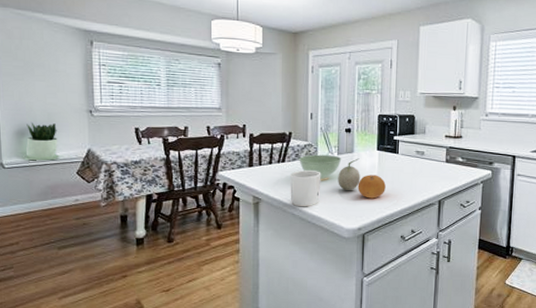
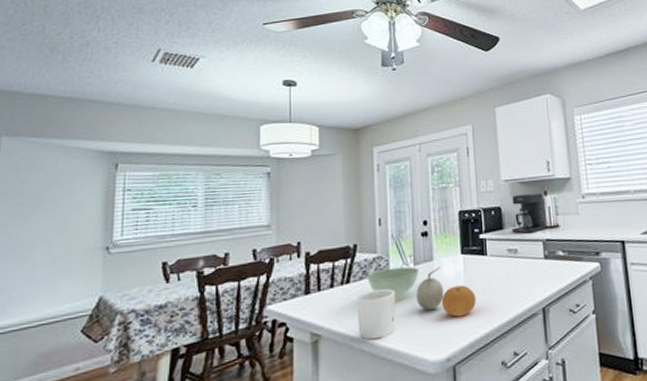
planter: present [22,123,60,161] -> none [10,269,62,323]
coffee maker: none [421,106,452,140] -> present [512,192,547,234]

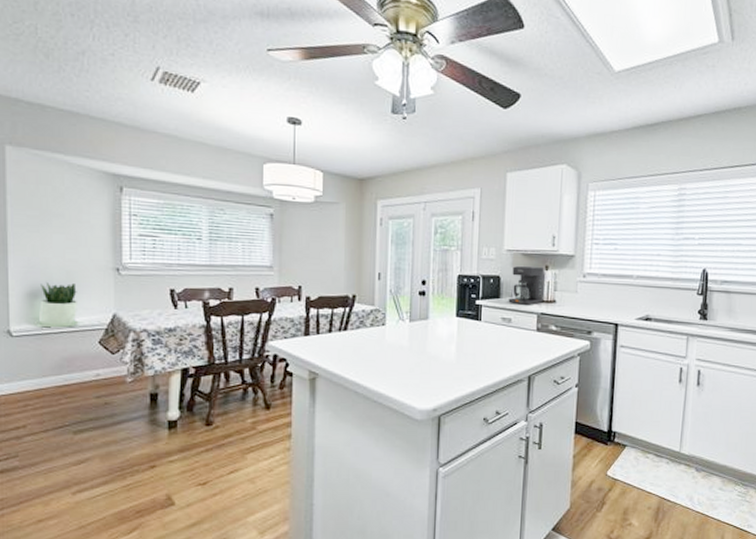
planter: none [10,269,62,323] -> present [33,282,79,328]
mug: present [357,289,397,340] -> none [353,340,390,384]
bowl: present [367,266,420,302] -> none [364,321,415,353]
fruit: present [416,267,444,311] -> none [409,326,436,365]
fruit: present [441,285,476,317] -> none [433,345,466,374]

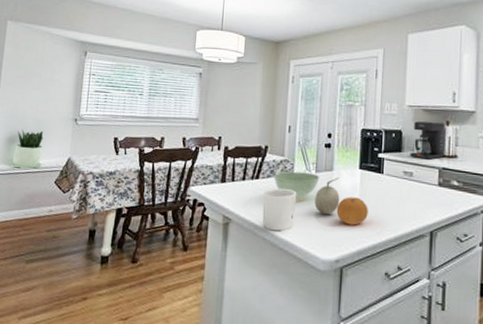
mug: none [353,340,390,384] -> present [262,188,297,231]
bowl: none [364,321,415,353] -> present [274,171,320,202]
fruit: none [409,326,436,365] -> present [314,177,340,215]
fruit: none [433,345,466,374] -> present [336,197,368,226]

